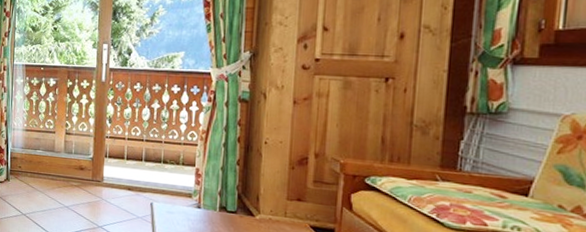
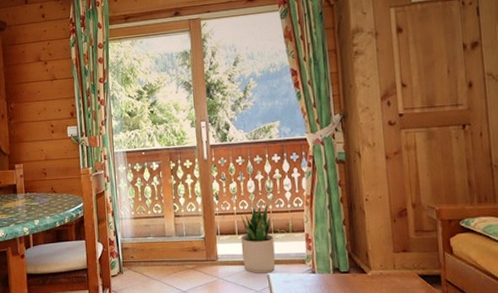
planter: none [128,133,165,201] -> present [240,204,276,273]

